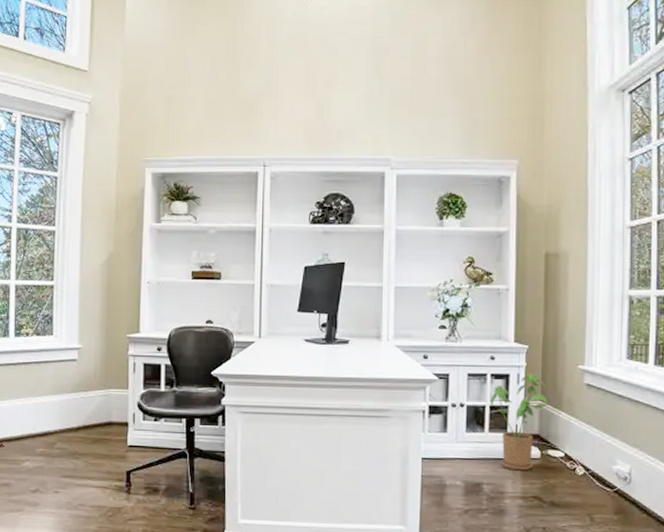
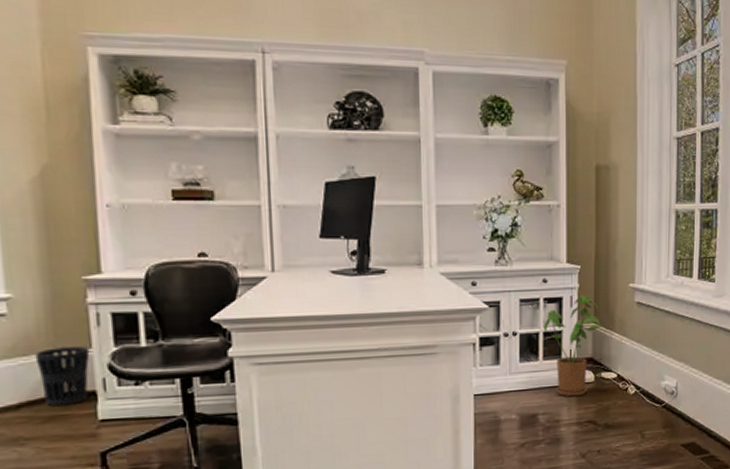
wastebasket: none [91,387,127,432] -> present [35,346,90,407]

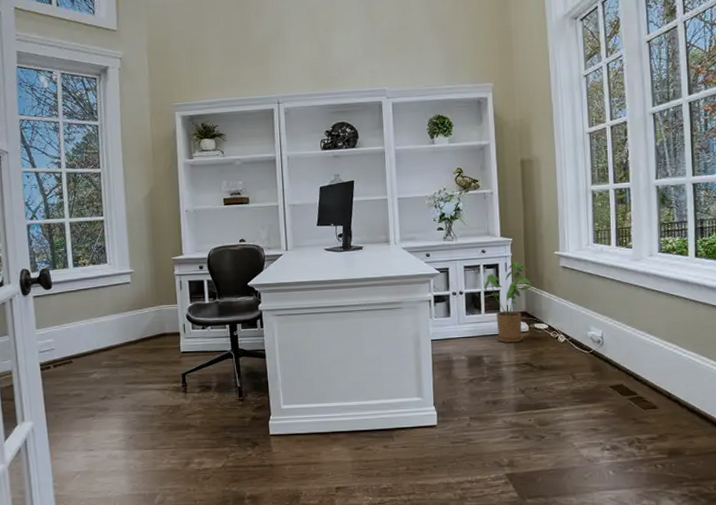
wastebasket: present [35,346,90,407] -> none [145,303,176,342]

